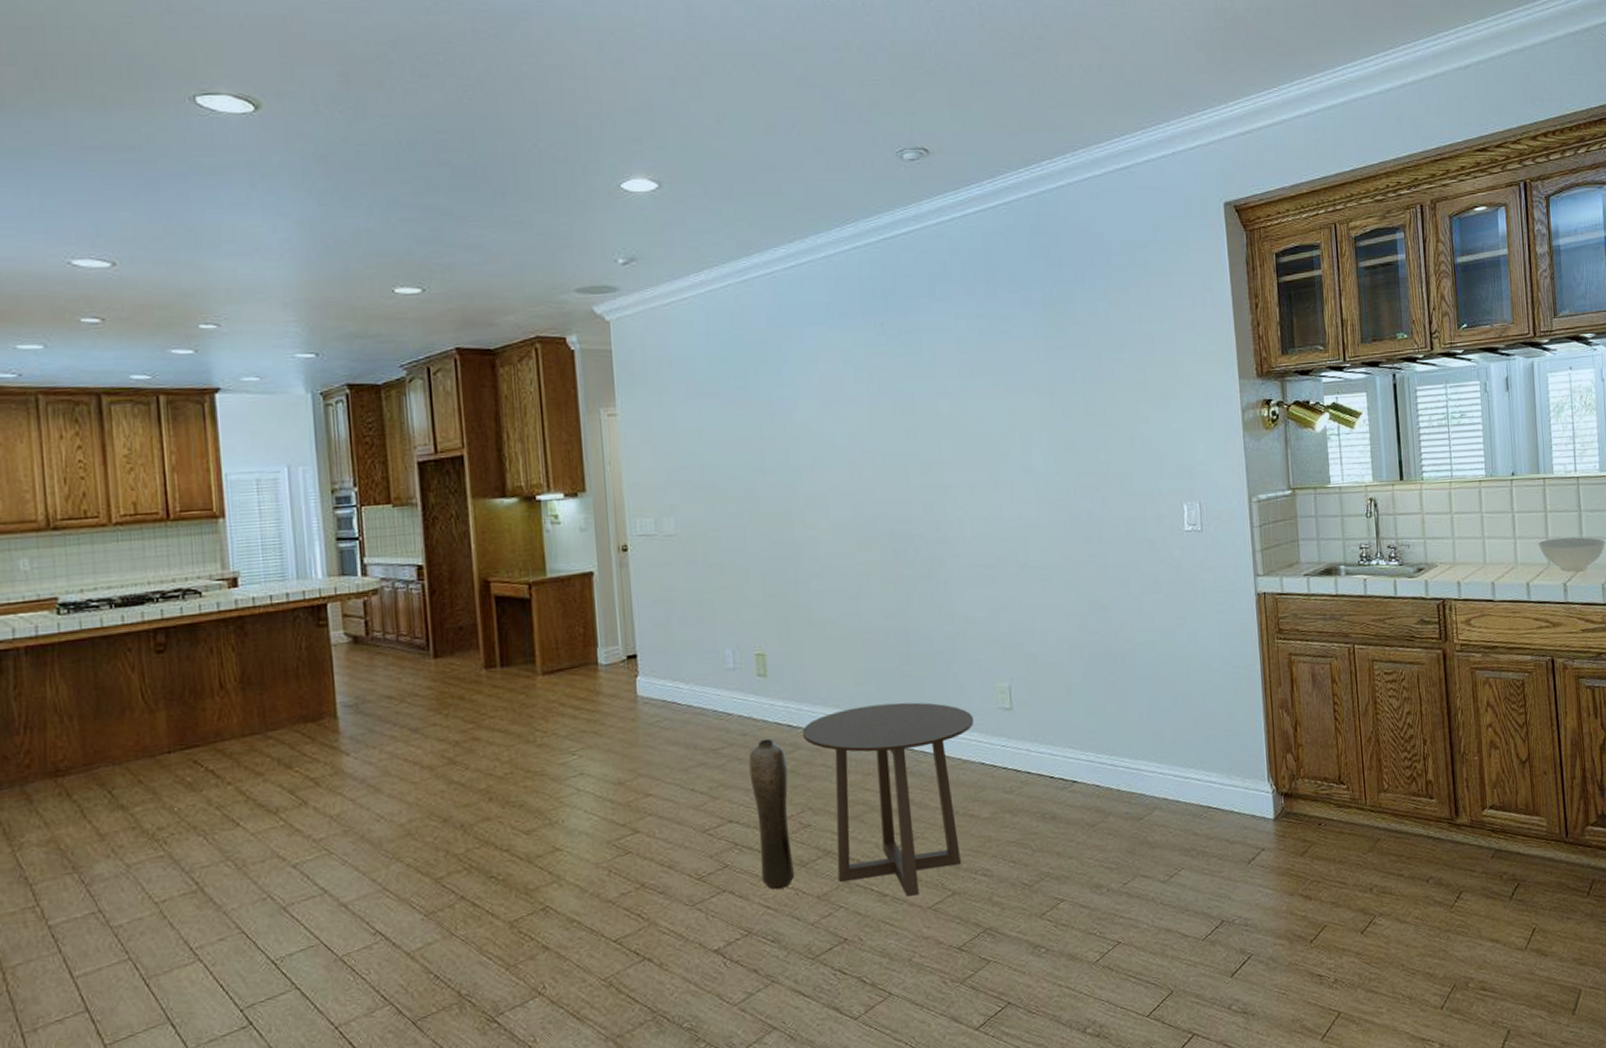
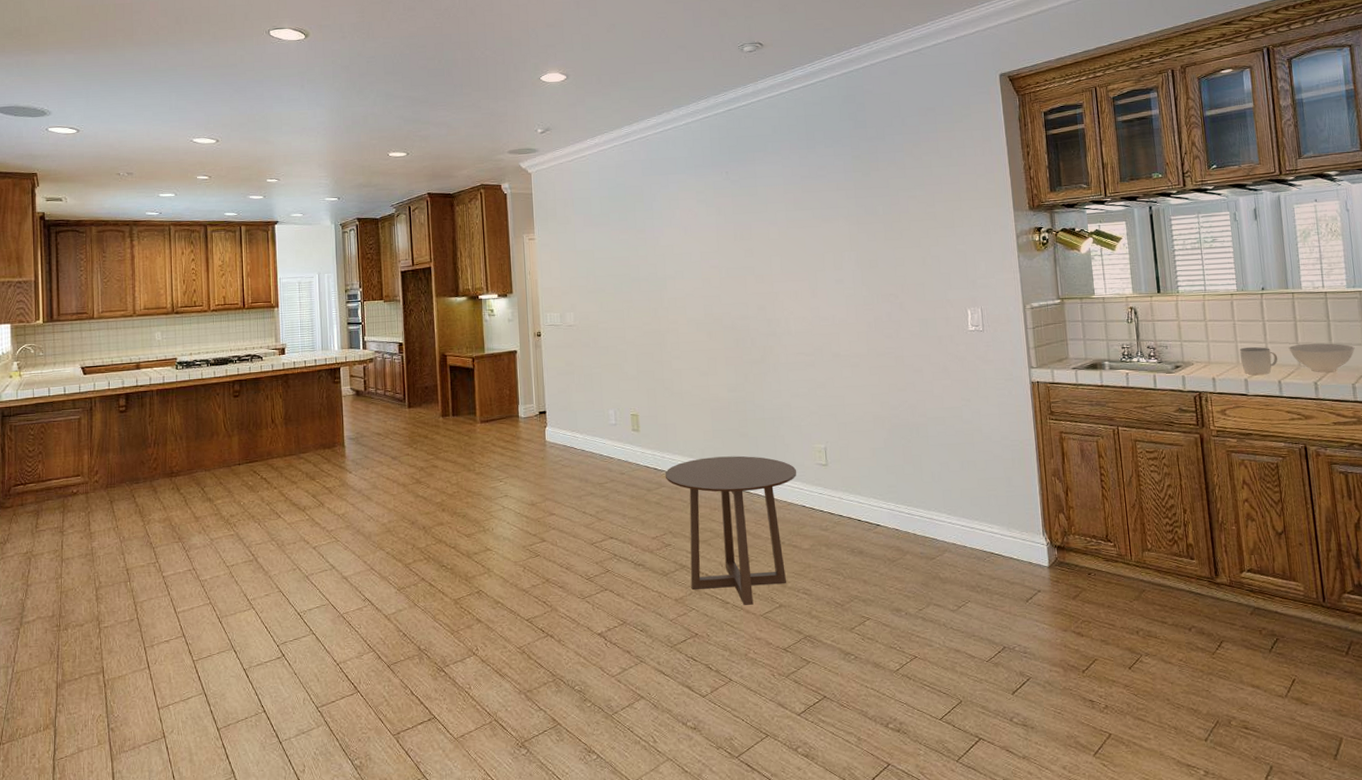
vase: present [748,738,796,889] -> none [625,477,659,591]
mug: none [1486,543,1527,578] -> present [1239,346,1278,376]

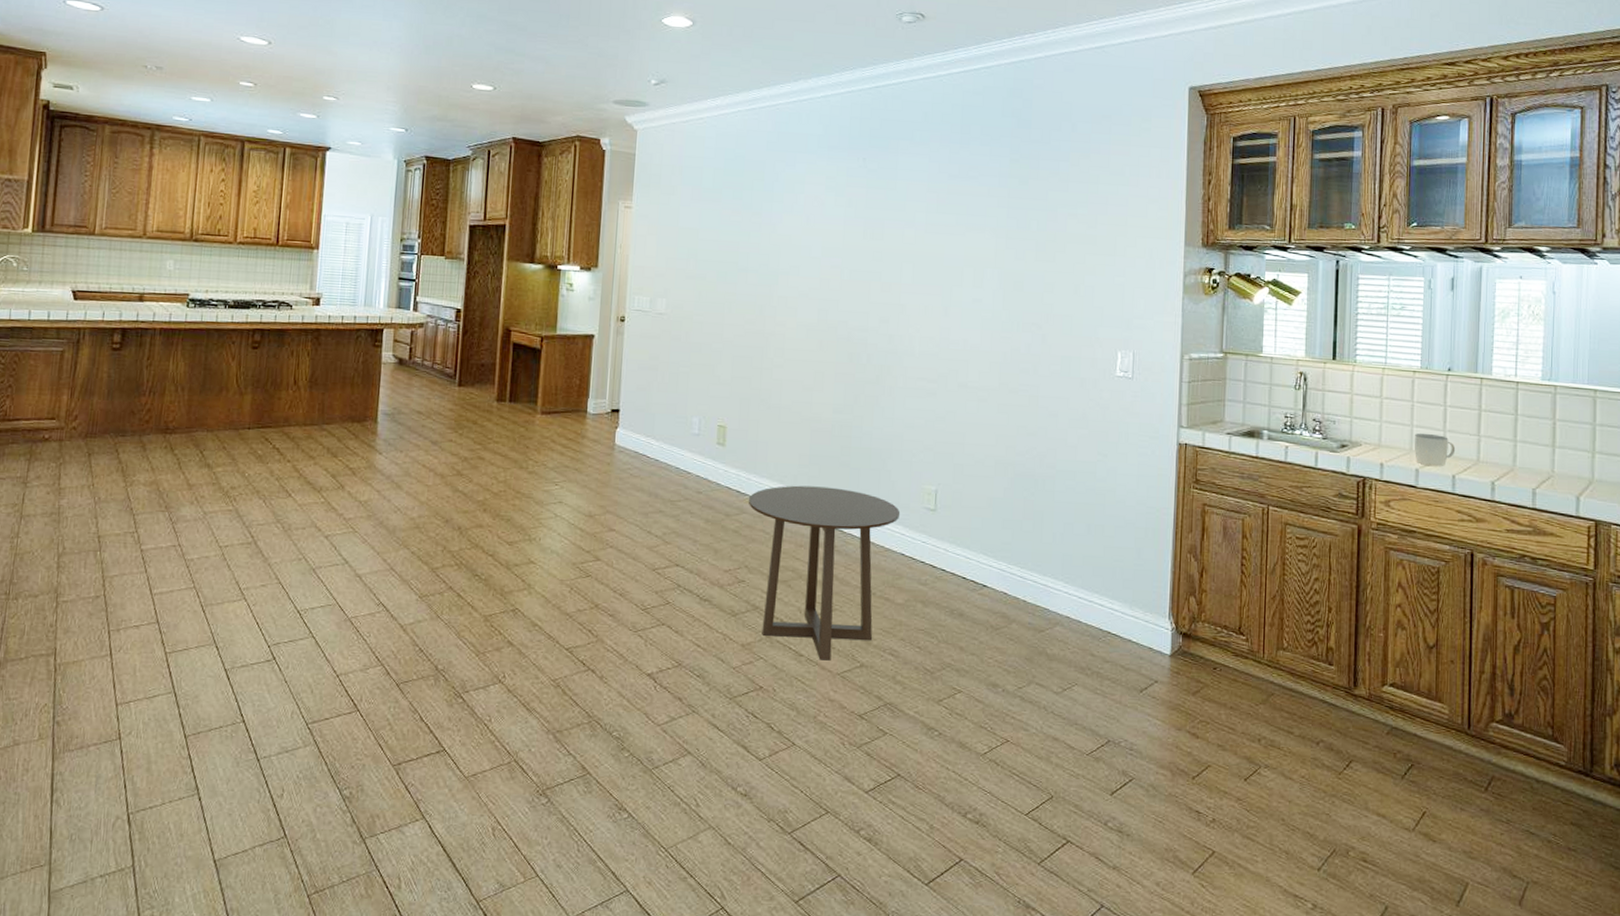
bowl: present [1288,343,1355,373] -> none [1468,437,1541,473]

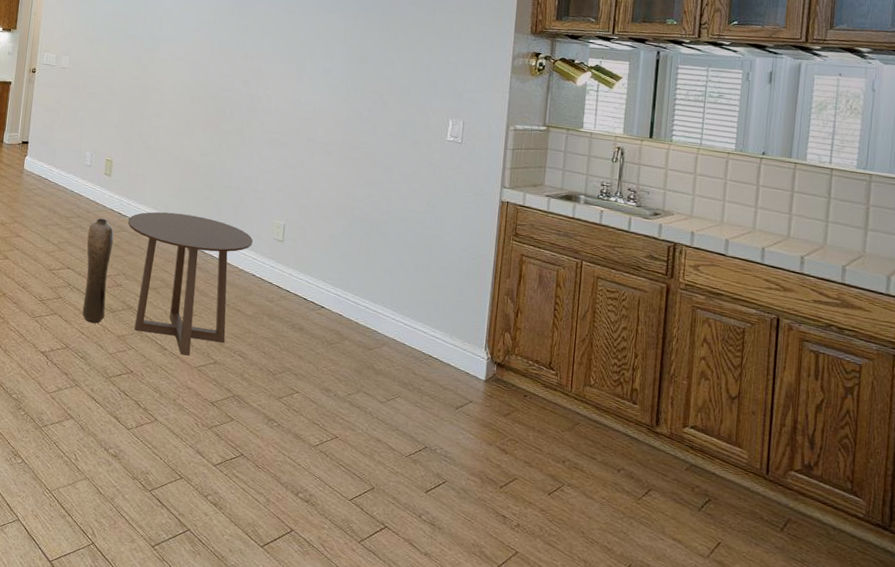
vase: none [696,499,732,632] -> present [82,218,114,324]
mug: present [1414,433,1456,467] -> none [725,207,766,240]

